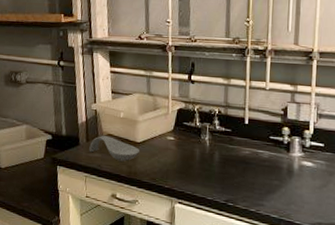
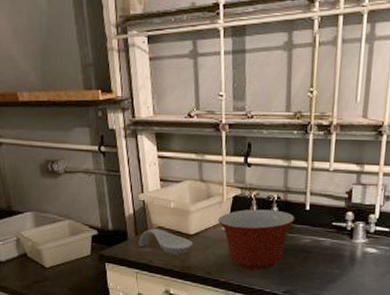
mixing bowl: none [163,121,235,179] -> present [218,209,295,270]

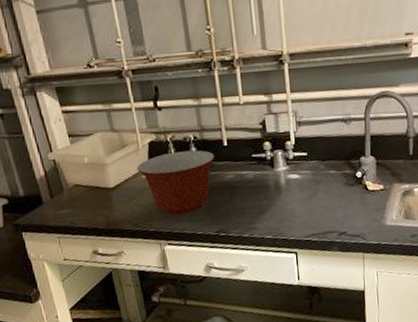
spoon rest: present [138,229,194,256] -> none [55,187,116,213]

